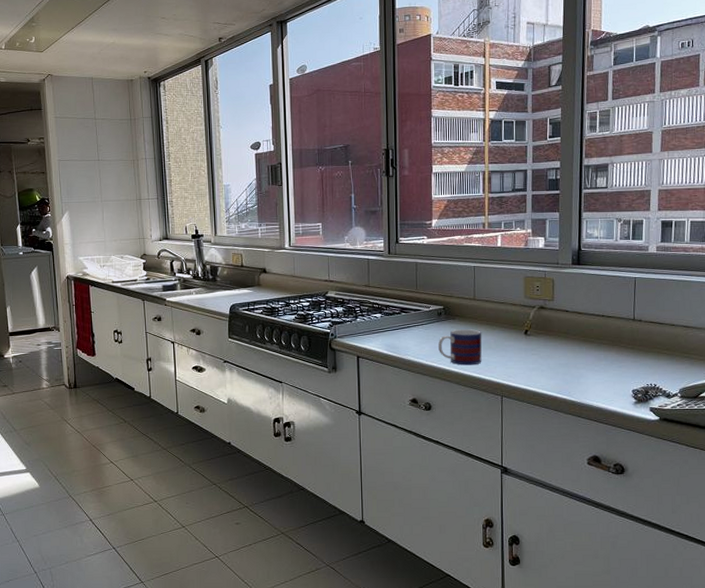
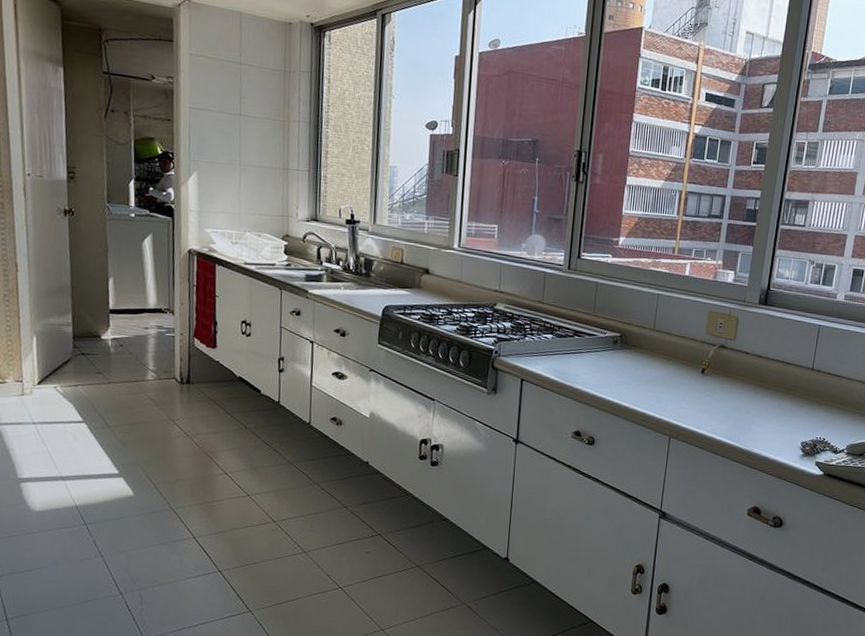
mug: present [438,329,482,365] -> none [610,360,658,401]

